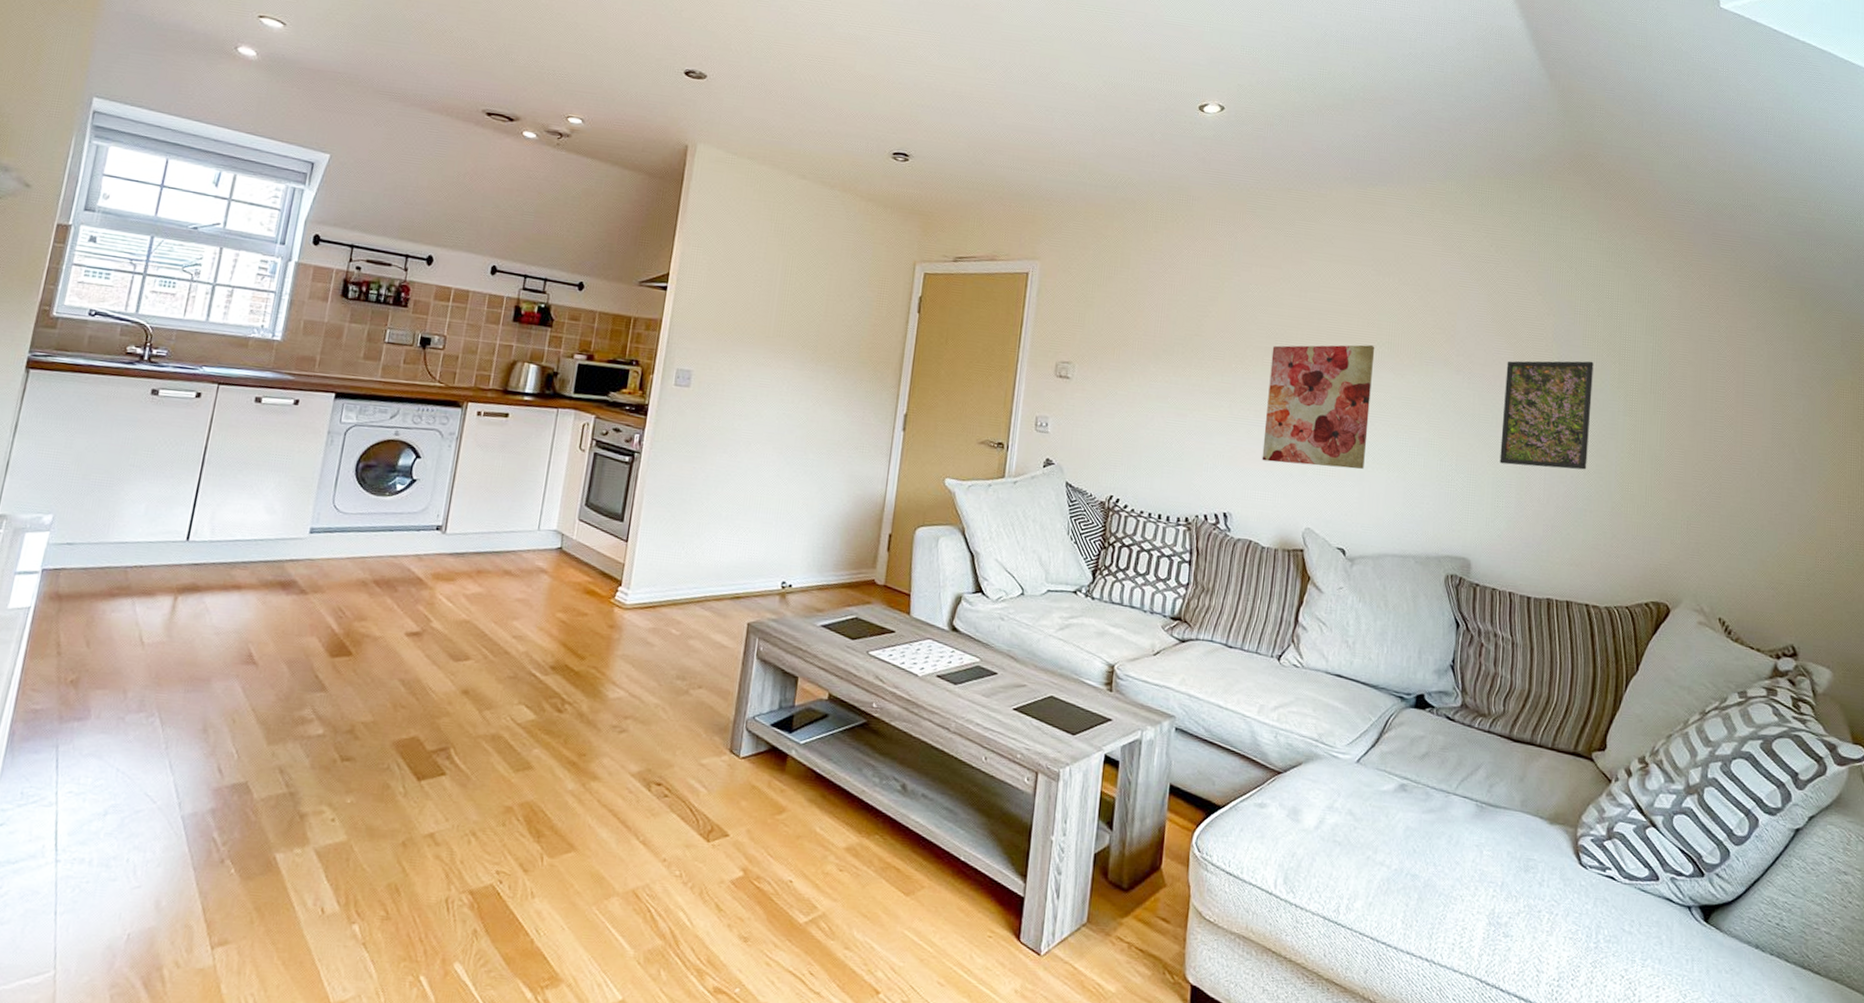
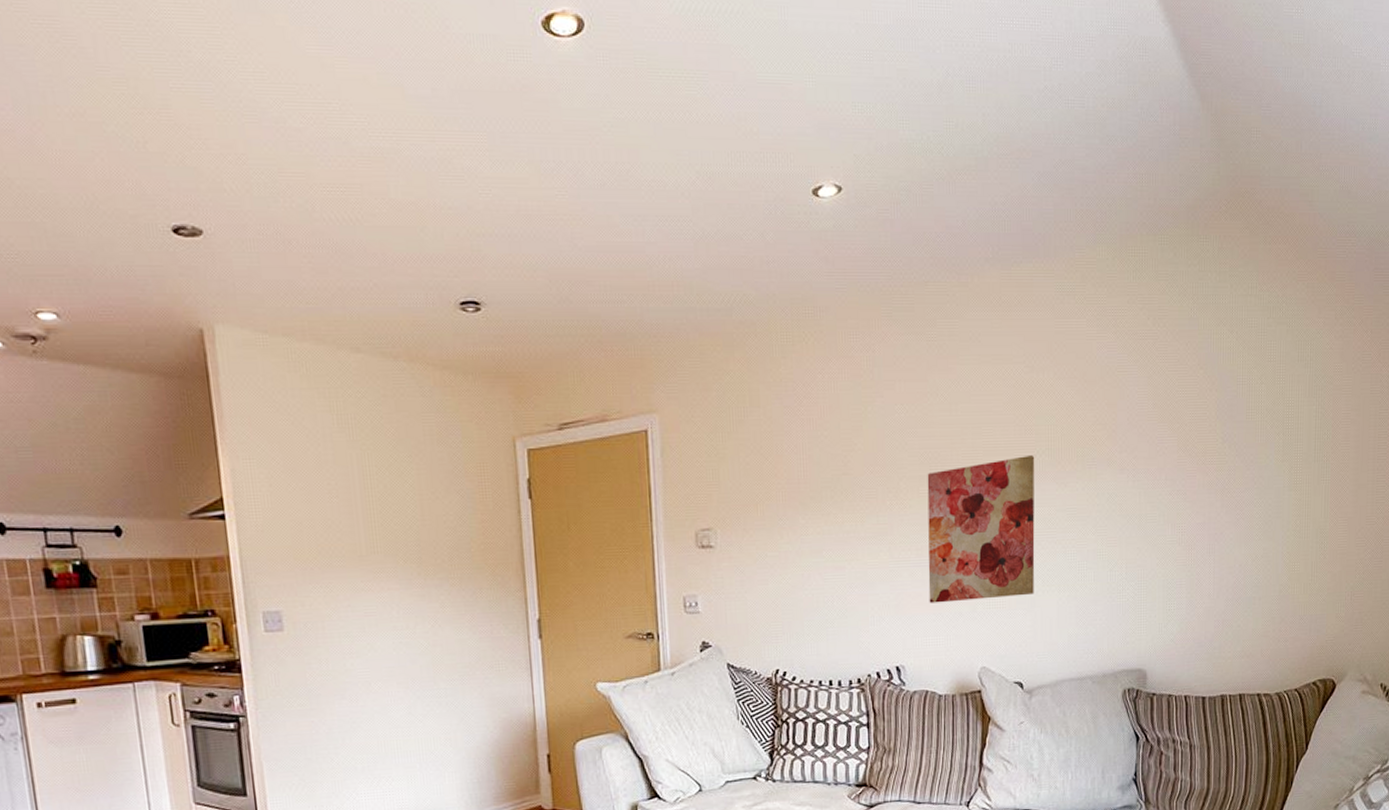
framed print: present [1499,361,1594,470] -> none [1169,436,1258,564]

